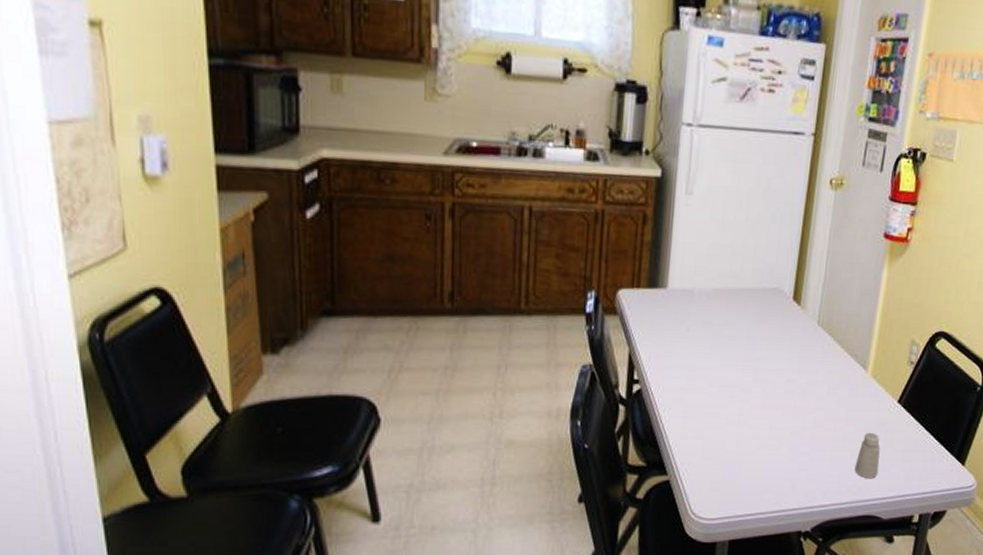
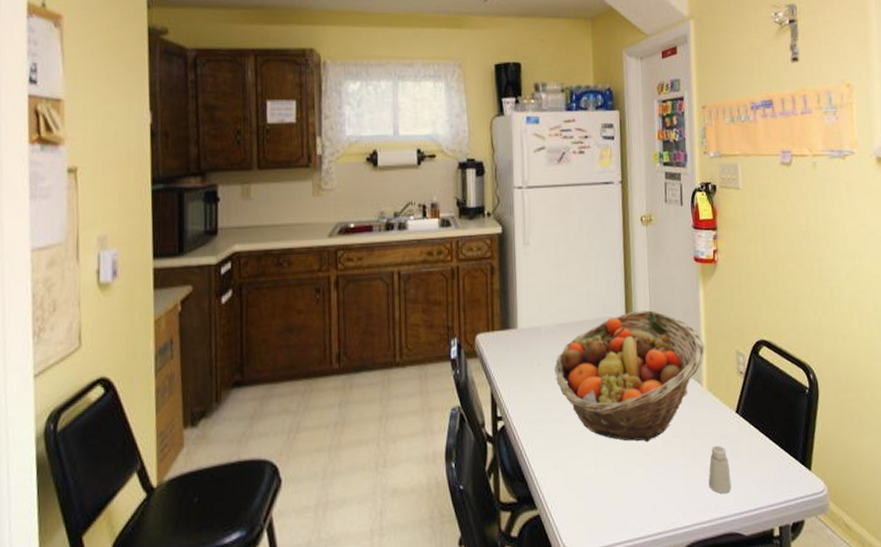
fruit basket: none [704,285,879,422] -> present [554,310,706,442]

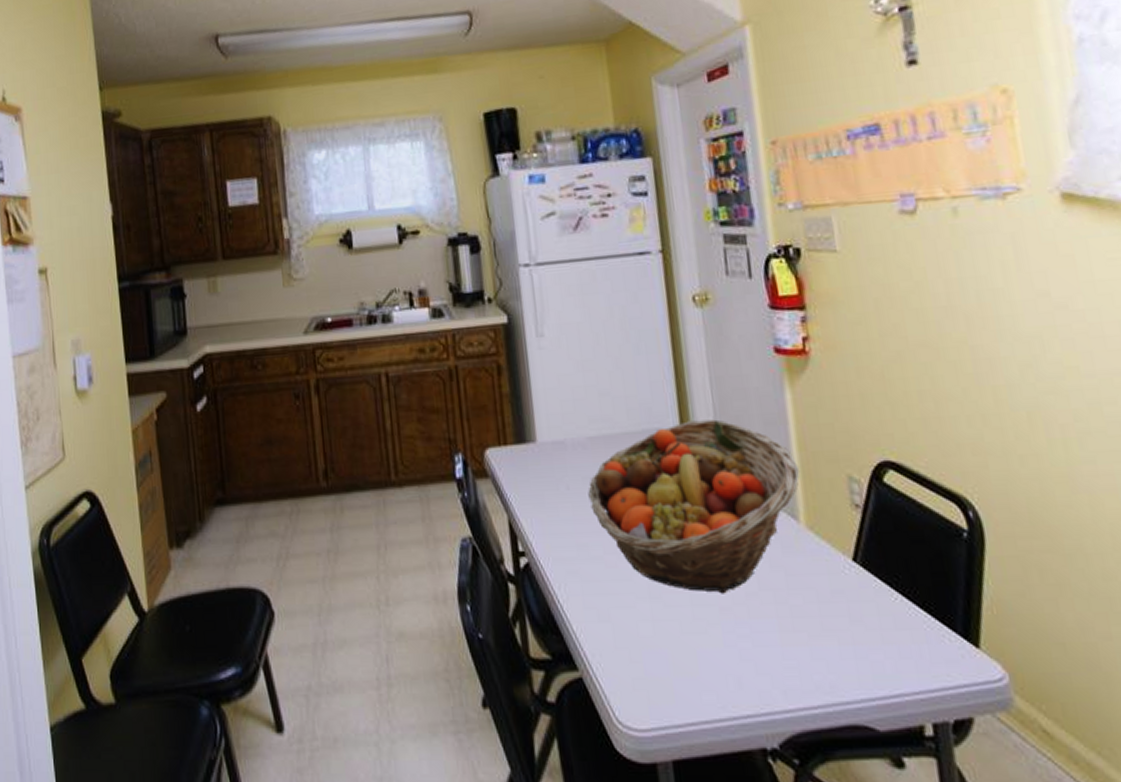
saltshaker: present [708,445,732,494] -> none [817,604,854,671]

